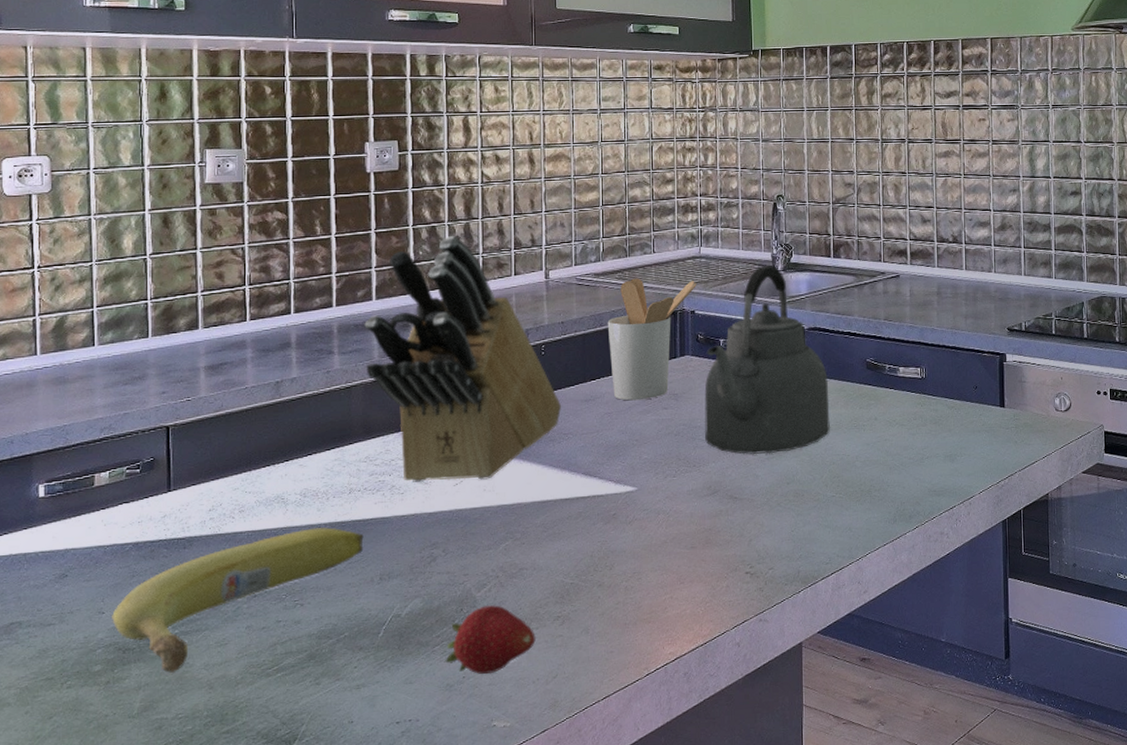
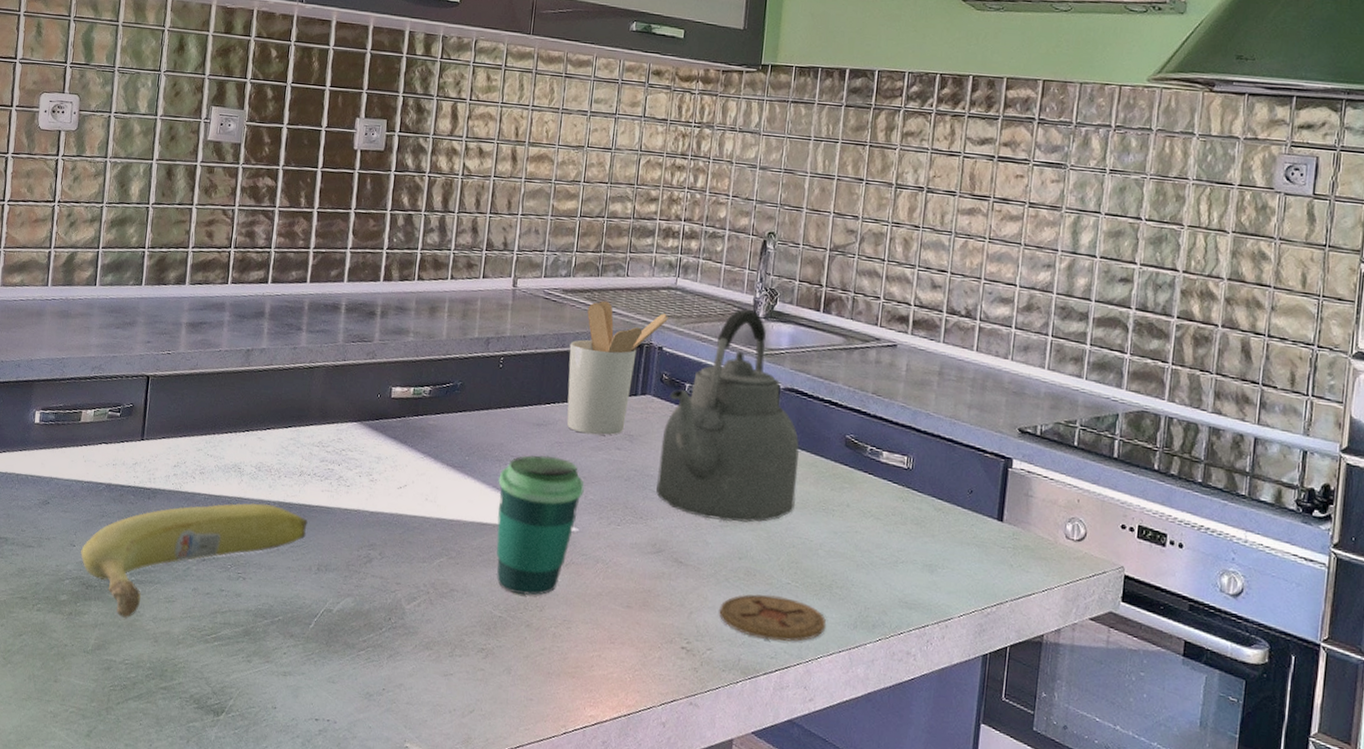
knife block: present [364,235,562,482] -> none [329,226,513,489]
fruit: present [445,605,536,675] -> none [368,620,458,693]
cup: none [554,426,638,559] -> present [496,455,584,595]
coaster: none [775,509,871,550] -> present [719,594,827,642]

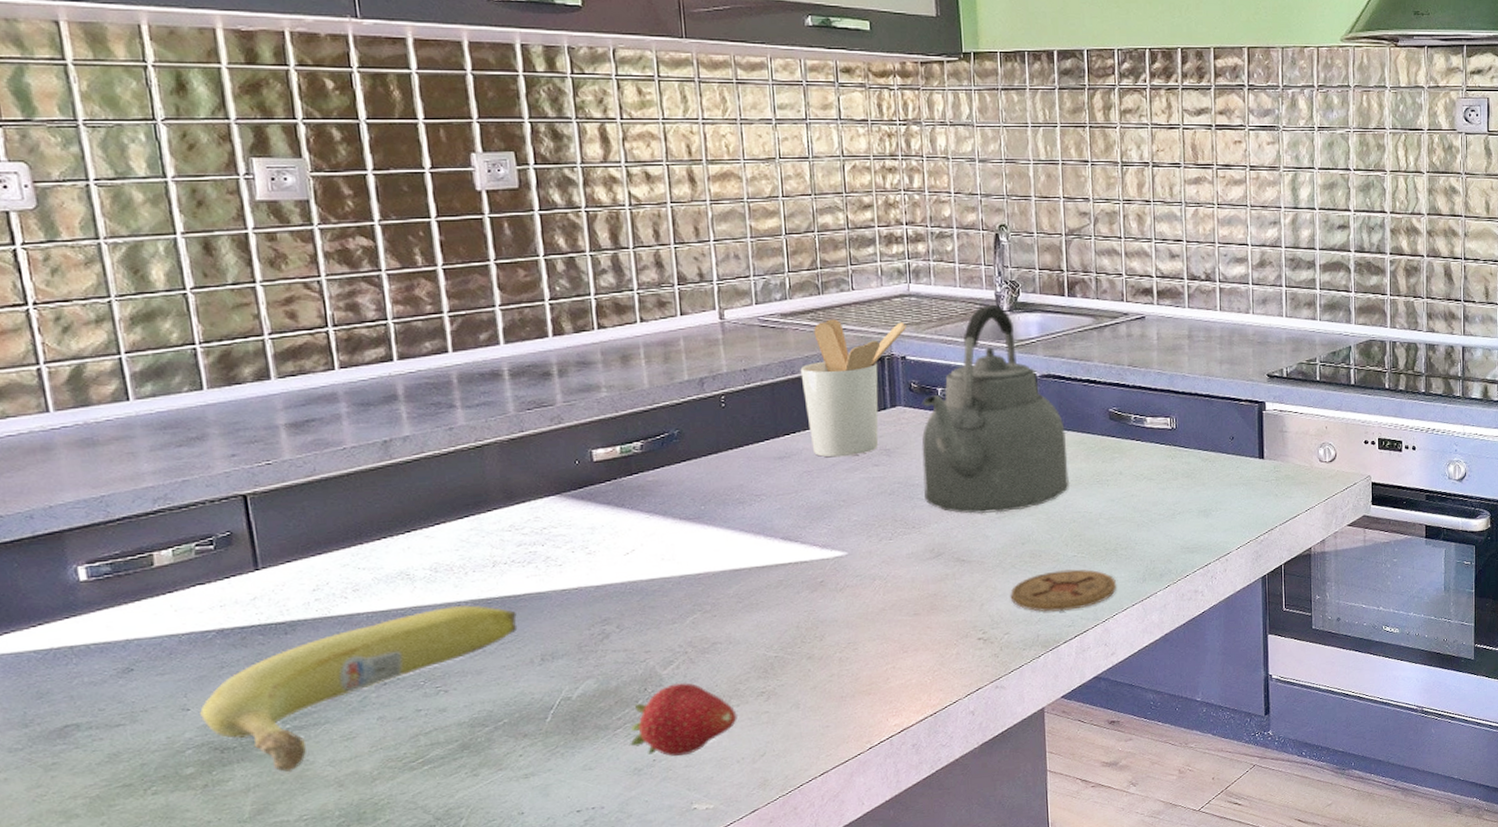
fruit: none [368,620,458,693] -> present [630,683,737,757]
cup: present [496,455,584,595] -> none [745,486,846,631]

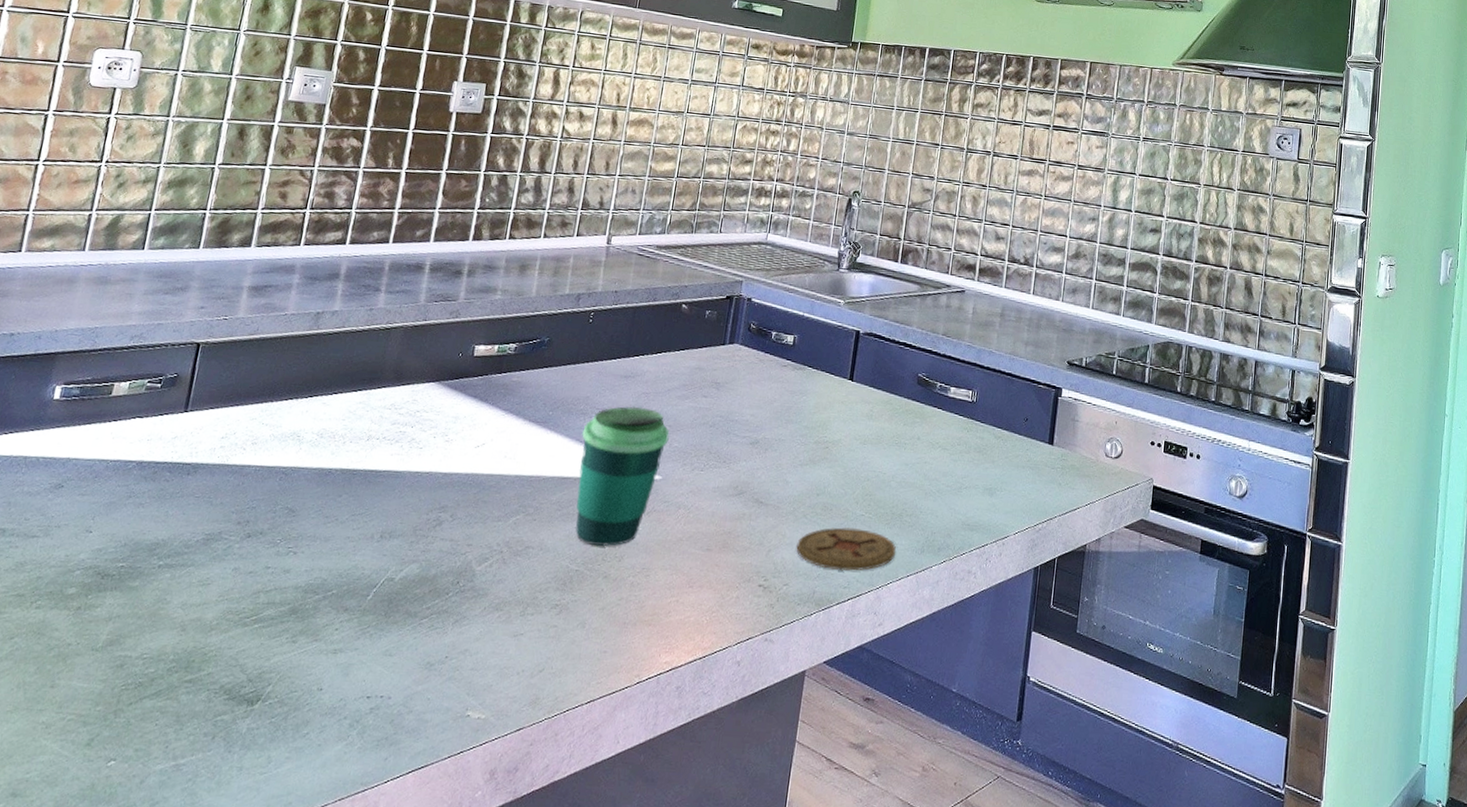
fruit: present [200,604,518,773] -> none [97,471,373,609]
fruit: present [630,683,737,757] -> none [430,581,529,658]
cup: none [745,486,846,631] -> present [575,406,670,547]
utensil holder: present [800,319,906,457] -> none [654,256,758,385]
kettle: present [921,305,1069,514] -> none [740,261,877,461]

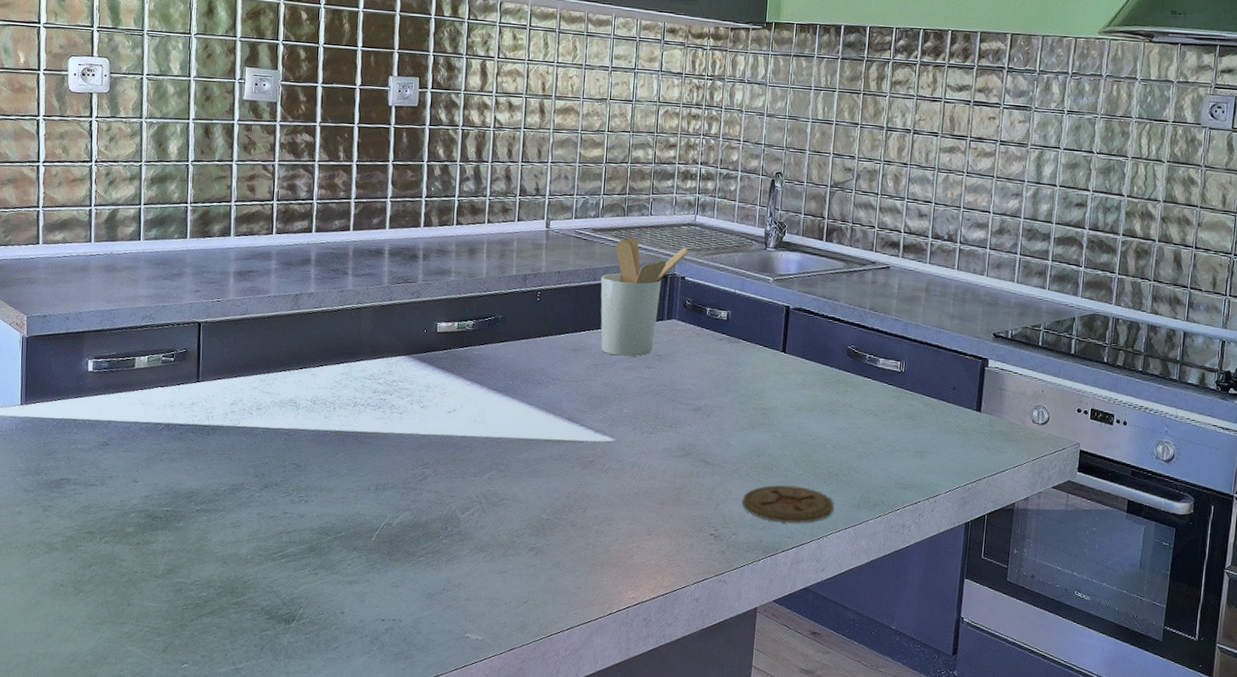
cup: present [575,406,670,547] -> none [540,376,619,499]
utensil holder: none [654,256,758,385] -> present [600,238,689,357]

